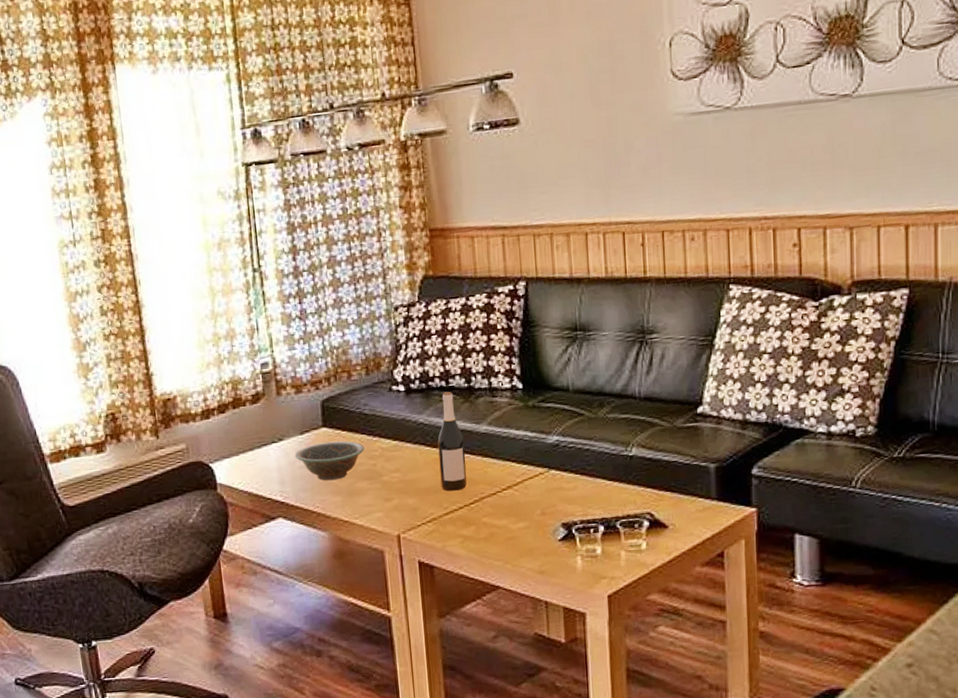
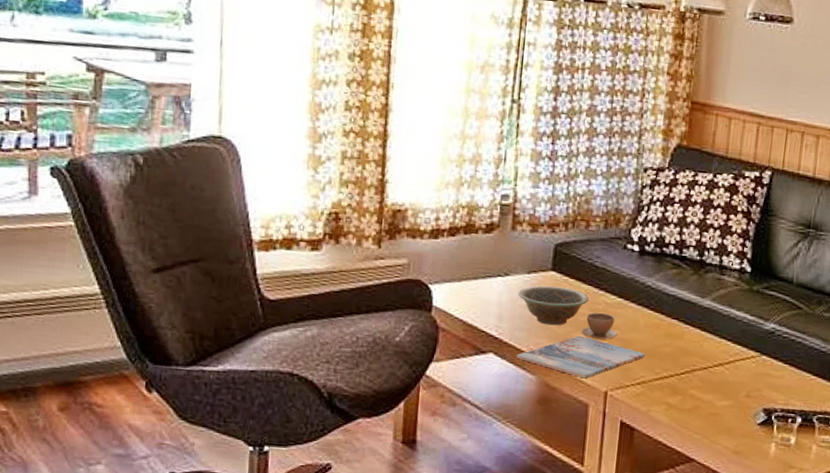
magazine: none [304,484,431,527] -> present [515,335,645,379]
teacup: none [363,458,399,485] -> present [581,312,617,339]
wine bottle: present [437,392,467,491] -> none [656,261,687,359]

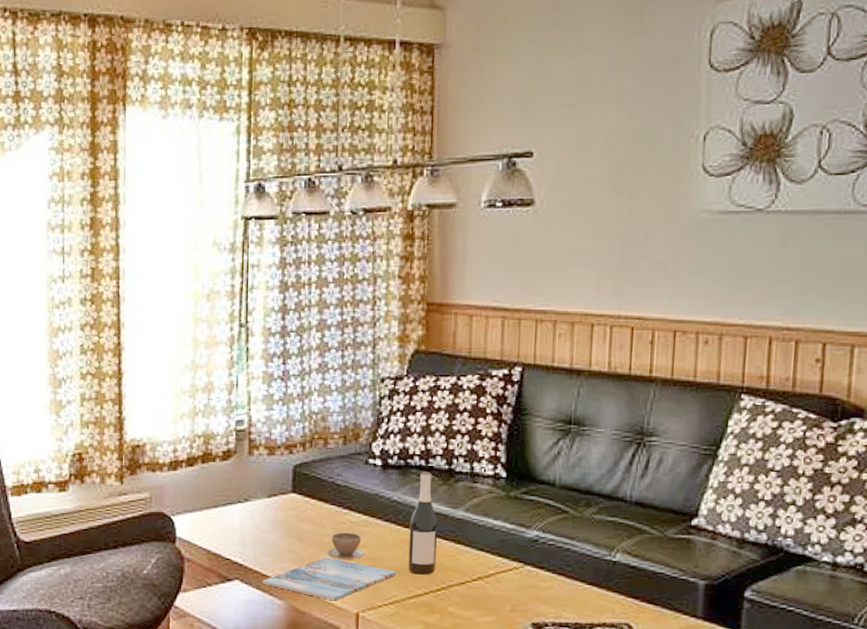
decorative bowl: present [518,285,590,326] -> none [259,508,333,549]
wine bottle: none [656,261,687,359] -> present [408,472,438,575]

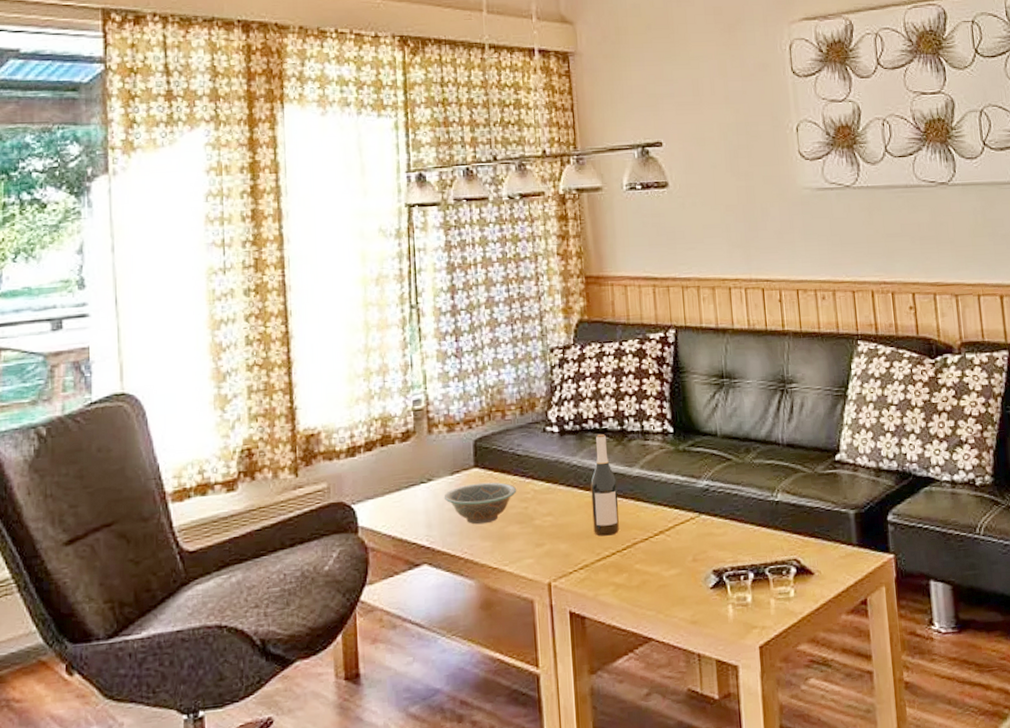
decorative bowl: none [259,508,333,549] -> present [444,482,517,525]
magazine: present [261,557,396,601] -> none [451,529,583,574]
teacup: present [327,532,365,559] -> none [514,501,551,529]

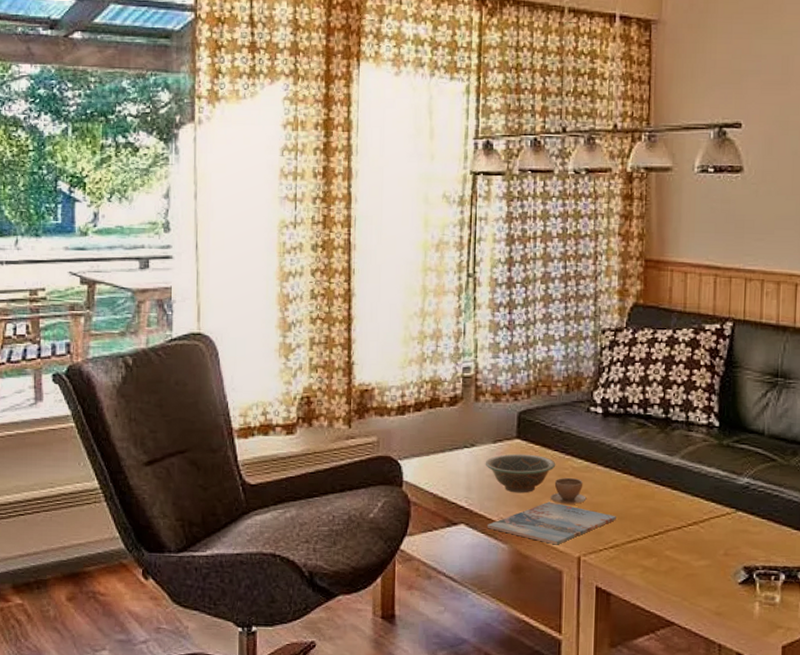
magazine: none [451,529,583,574] -> present [486,501,616,545]
teacup: none [514,501,551,529] -> present [550,477,587,504]
wine bottle: present [590,434,619,536] -> none [627,420,656,520]

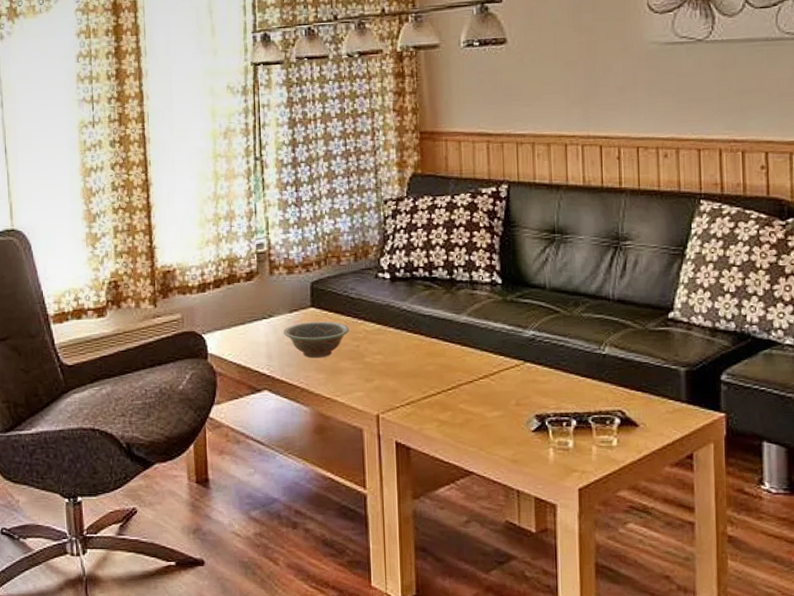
magazine: present [486,501,616,545] -> none [288,364,410,405]
teacup: present [550,477,587,504] -> none [346,340,381,365]

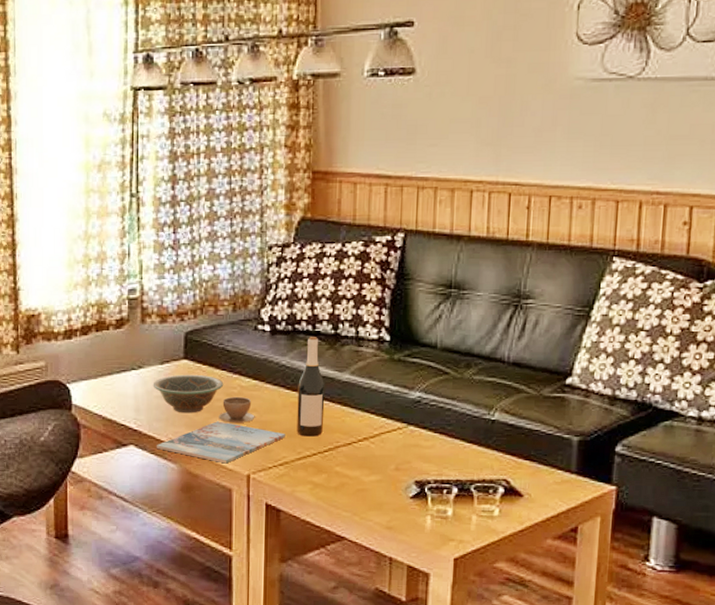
magazine: none [288,364,410,405] -> present [156,421,285,464]
teacup: none [346,340,381,365] -> present [219,396,255,423]
wine bottle: none [419,282,446,376] -> present [297,337,325,437]

